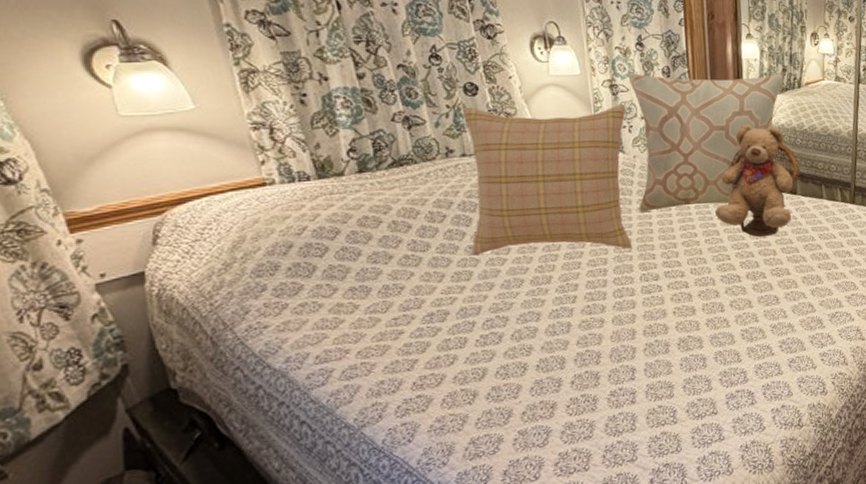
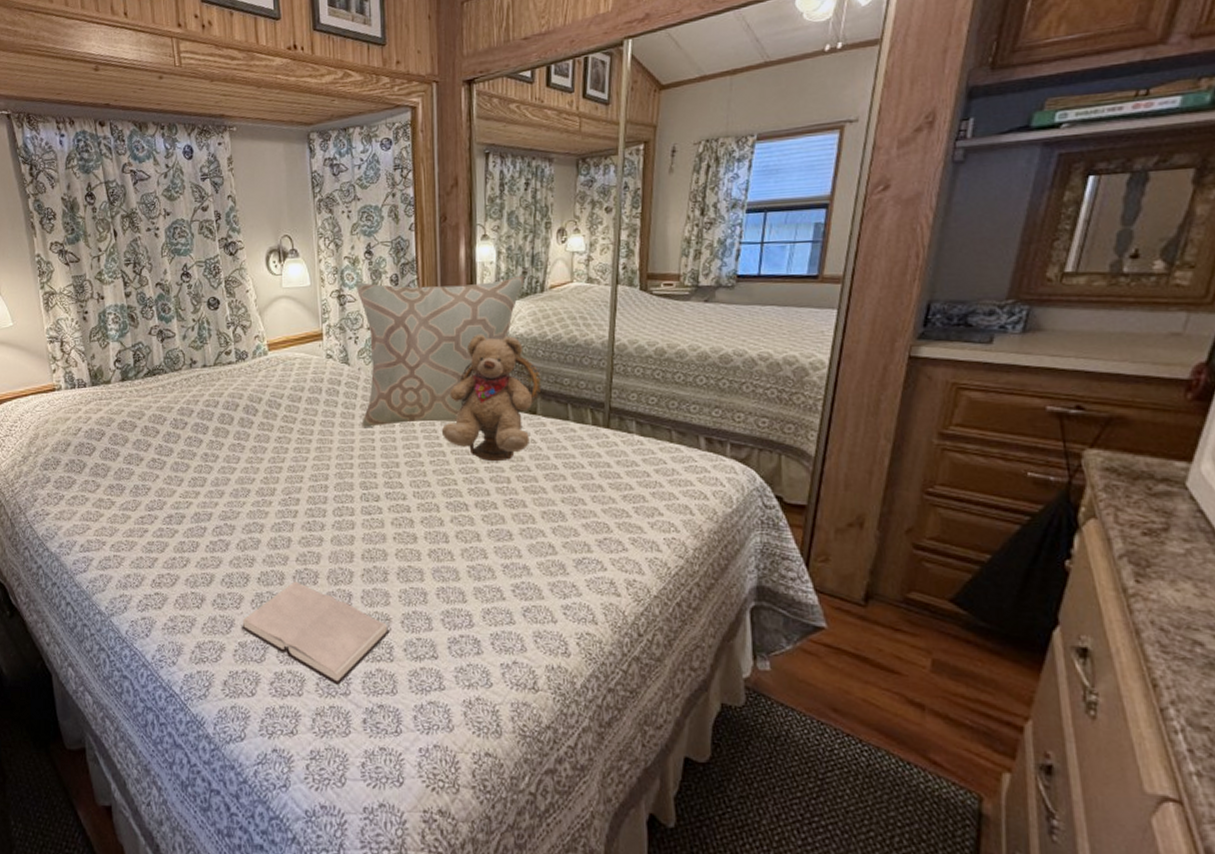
pillow: present [461,104,632,256] -> none [205,315,353,465]
hardback book: none [521,364,673,454] -> present [242,581,390,685]

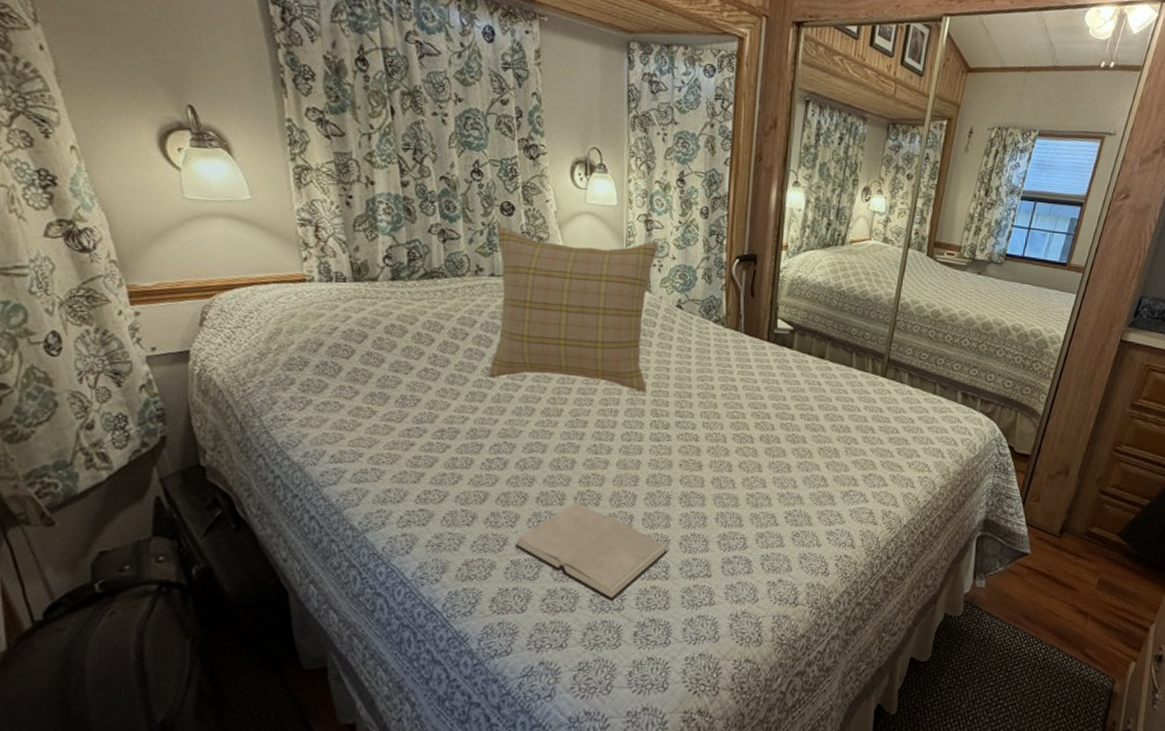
pillow: none [205,315,353,465] -> present [489,226,659,392]
pillow: present [355,276,525,427] -> none [658,210,829,358]
teddy bear: present [442,333,542,461] -> none [736,277,833,399]

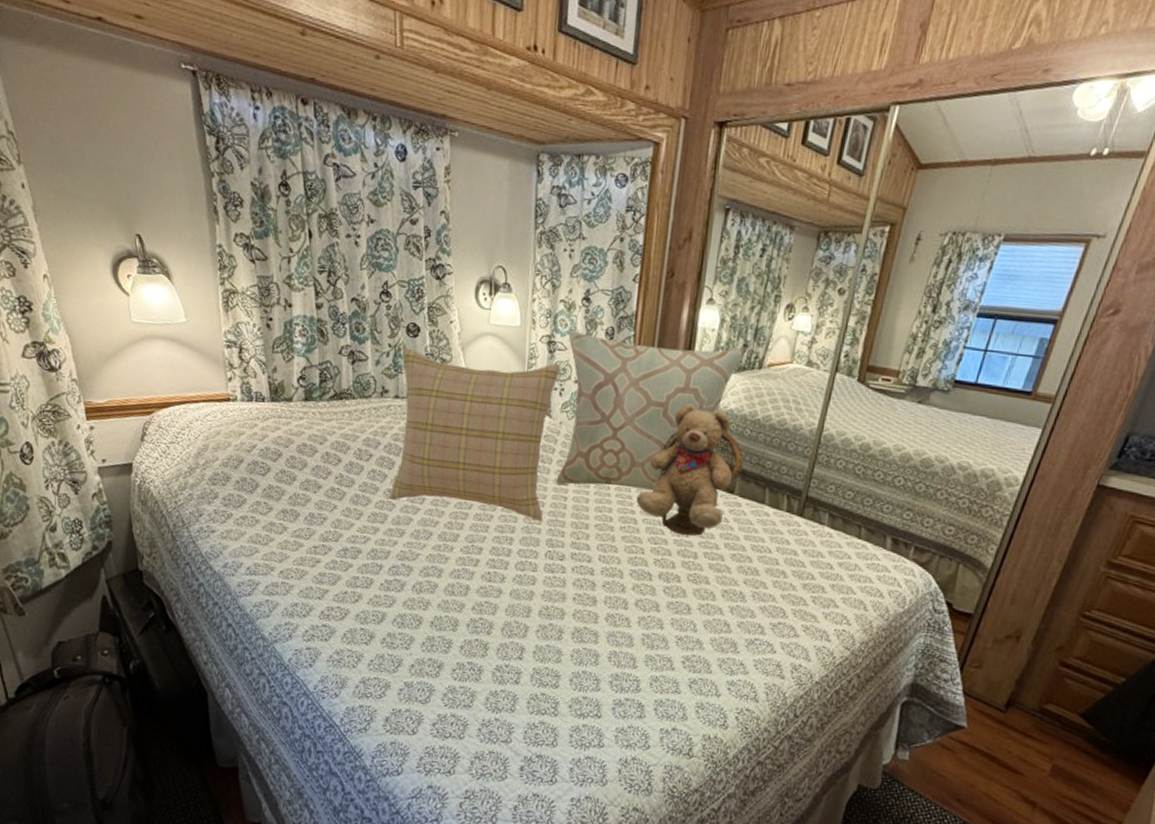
hardback book: present [516,502,668,601] -> none [409,629,558,733]
pillow: none [658,210,829,358] -> present [556,331,745,490]
teddy bear: none [736,277,833,399] -> present [637,403,744,536]

